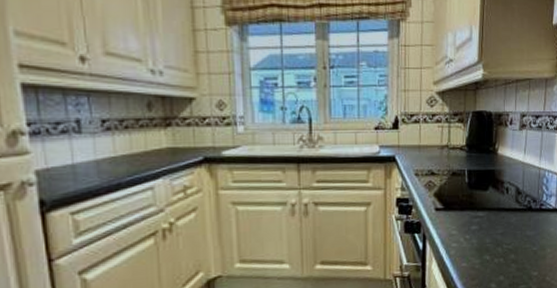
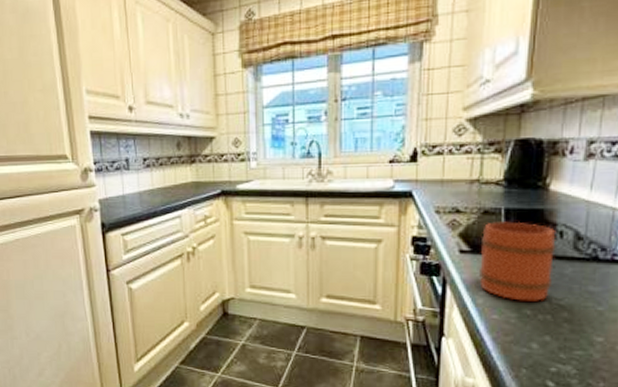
mug: none [450,181,504,249] -> present [478,221,557,301]

